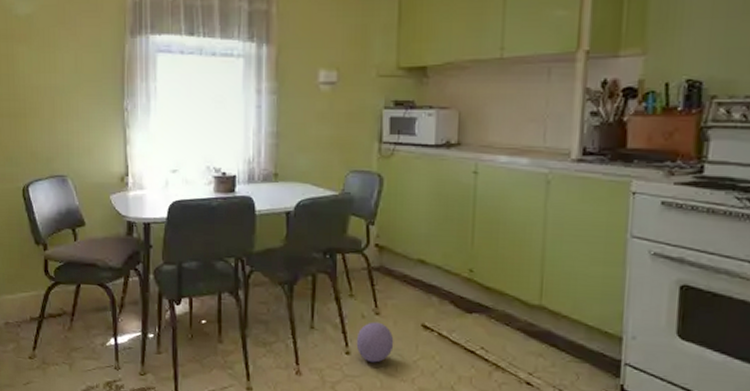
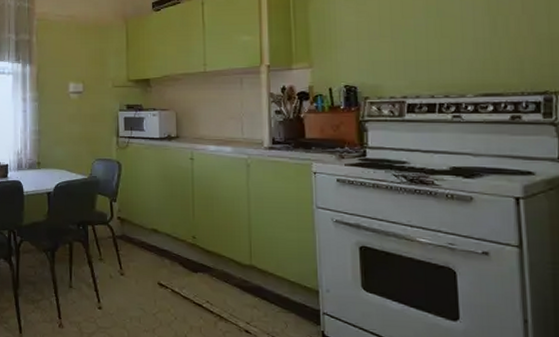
ball: present [356,322,394,363] -> none [106,281,137,316]

